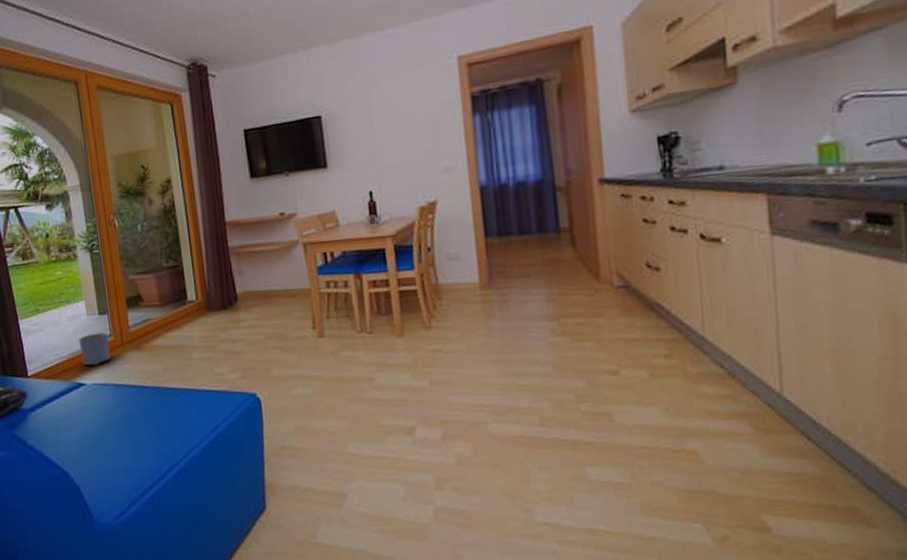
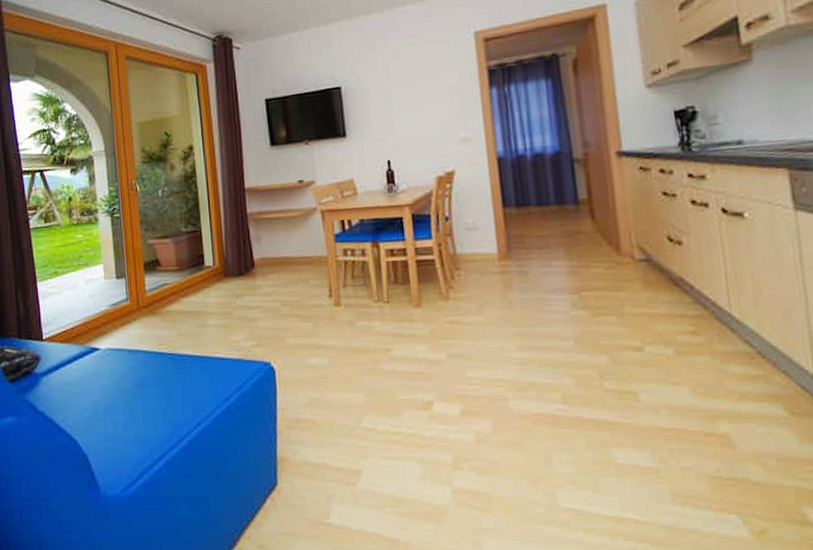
planter: present [78,332,110,366] -> none [95,296,125,330]

